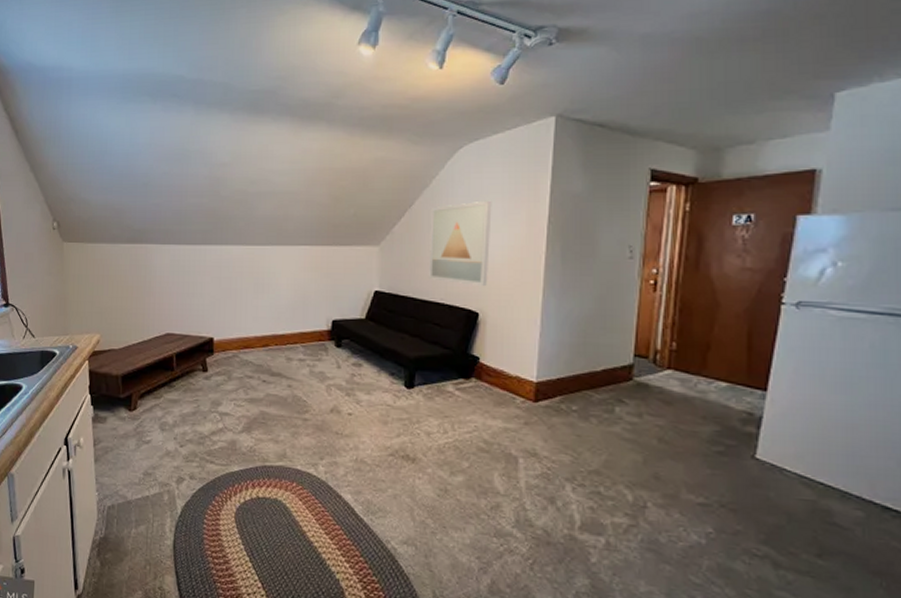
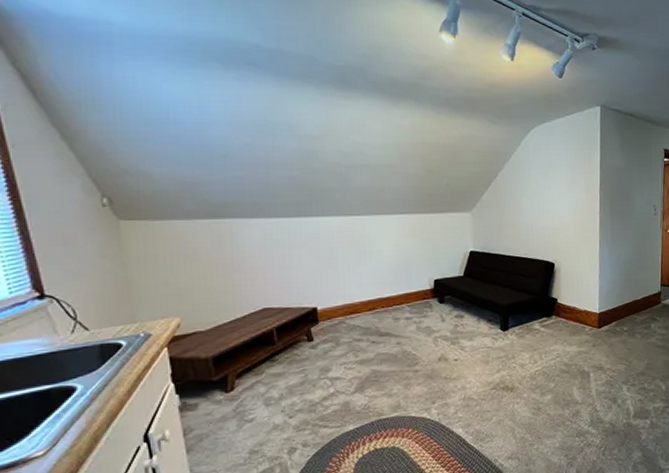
wall art: present [428,200,492,287] -> none [512,172,560,242]

